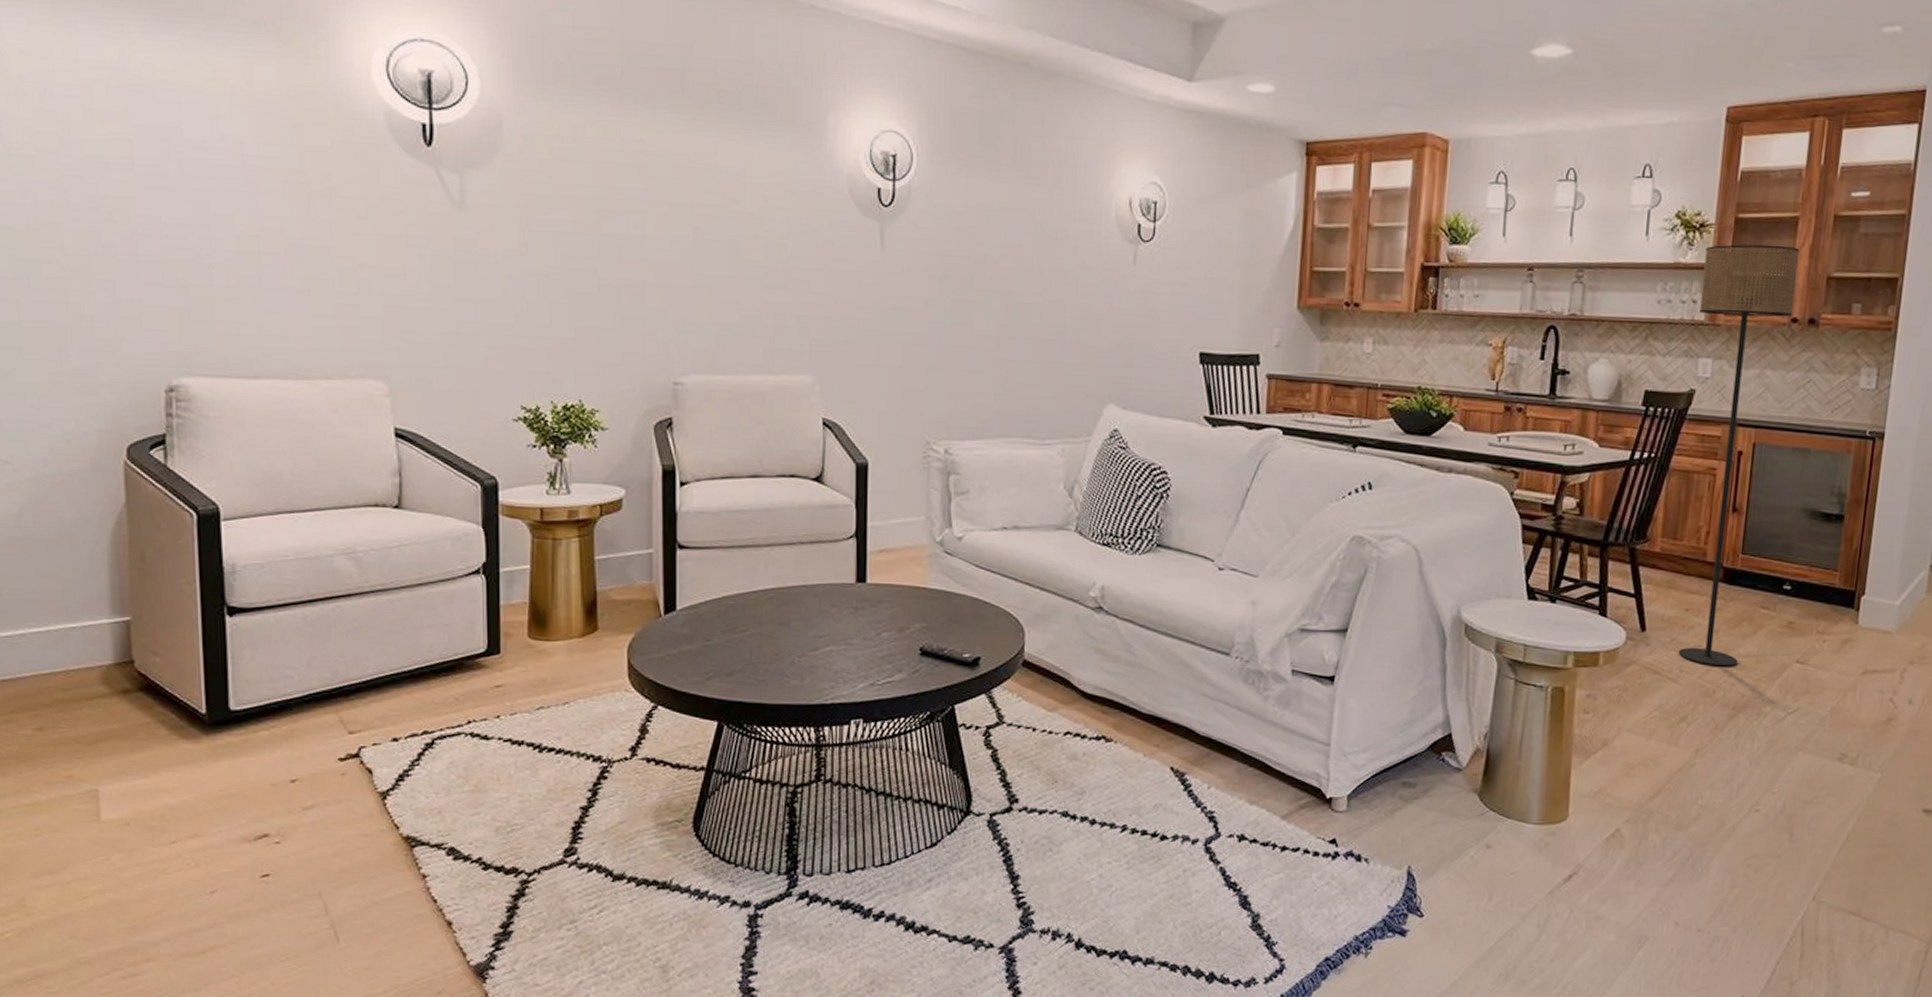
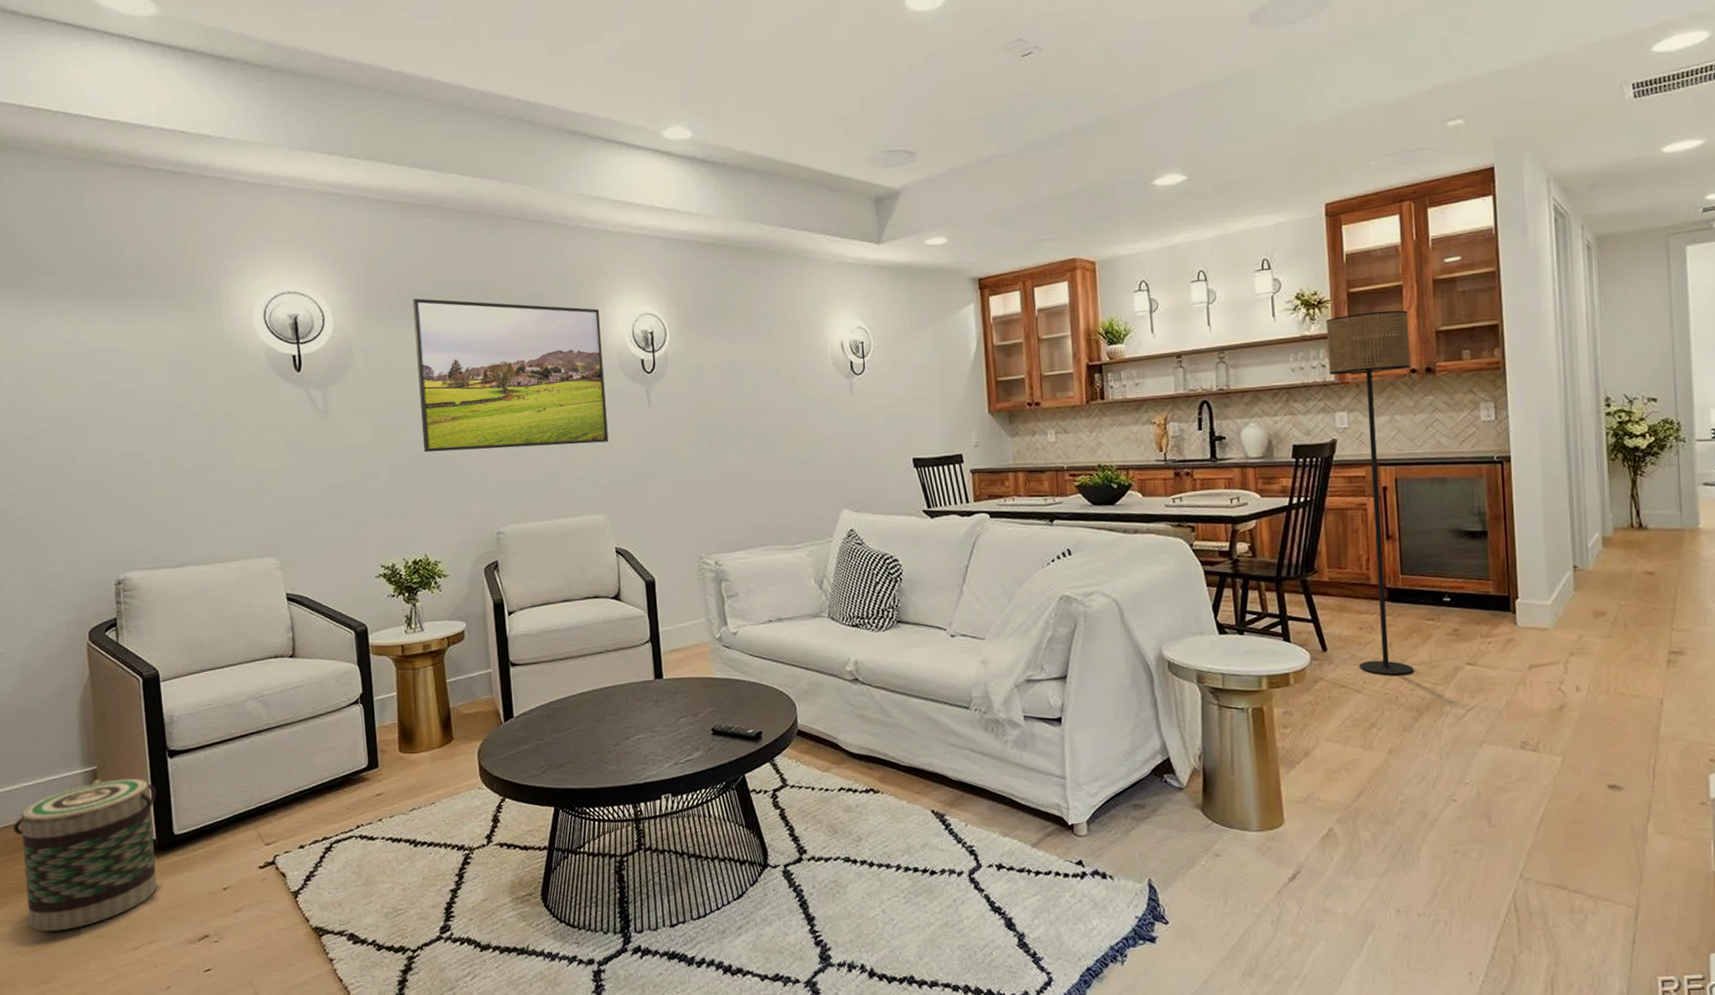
basket: none [15,633,209,814] -> present [13,778,158,932]
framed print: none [587,71,831,286] -> present [412,298,609,453]

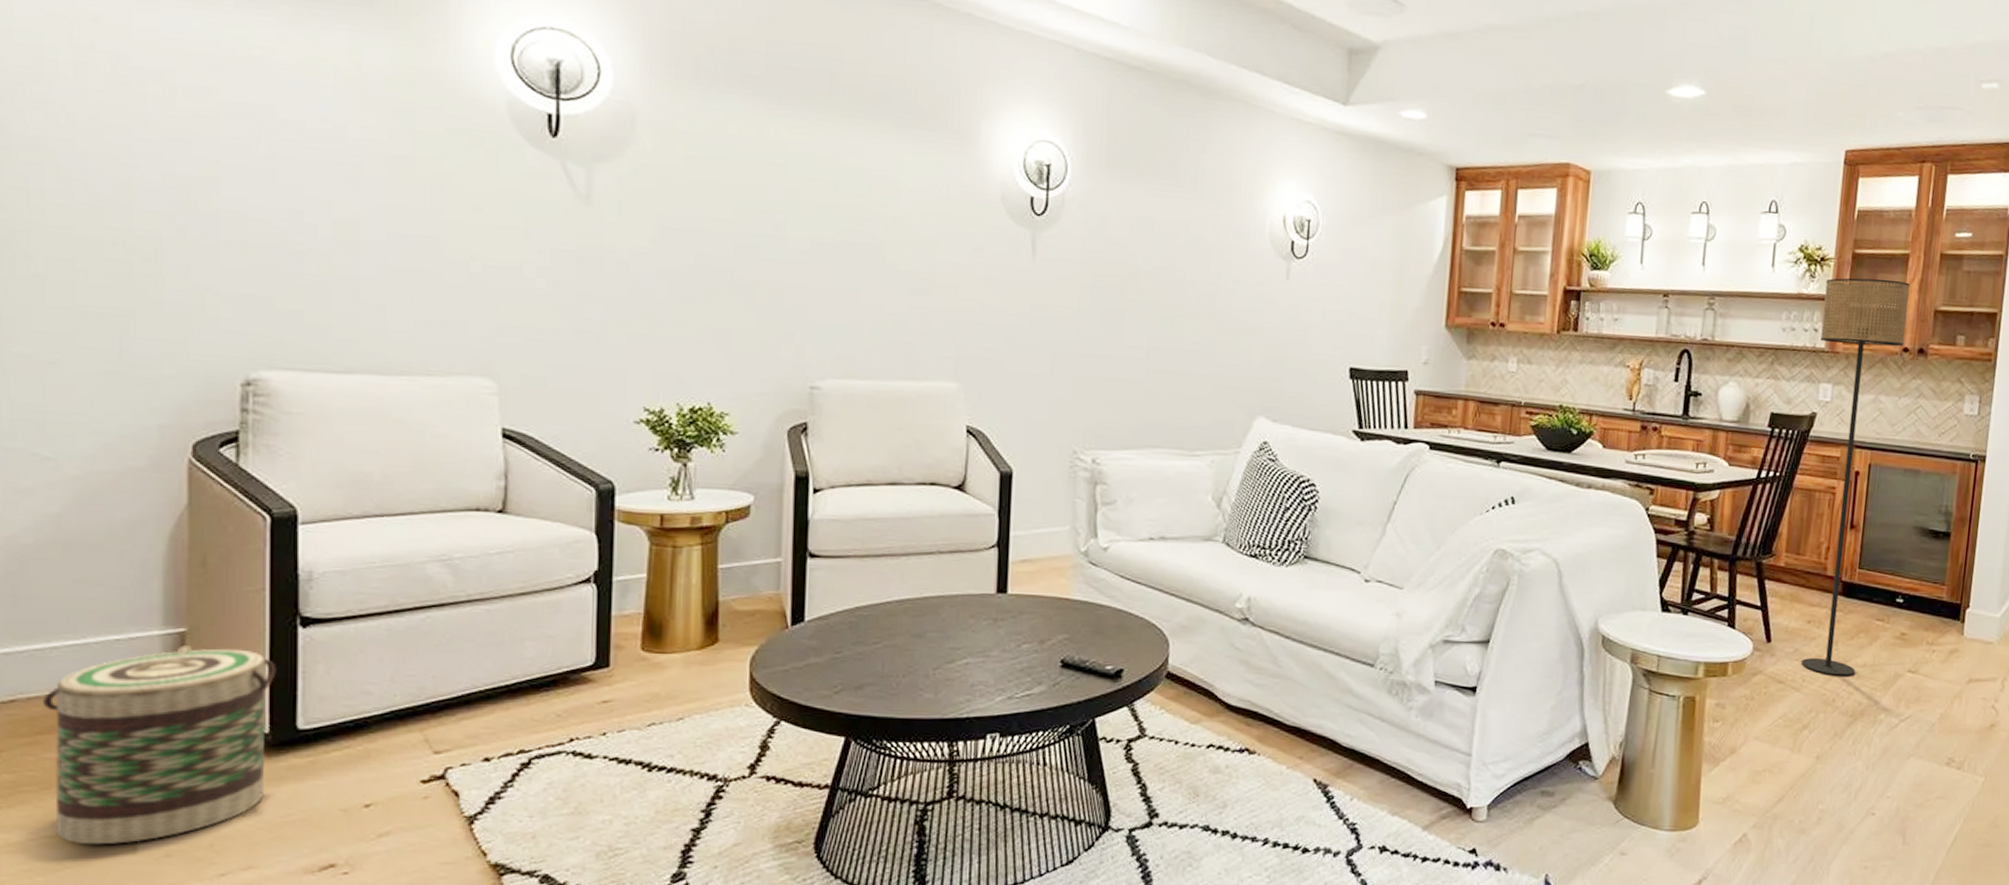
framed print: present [412,298,609,453] -> none [722,68,985,293]

